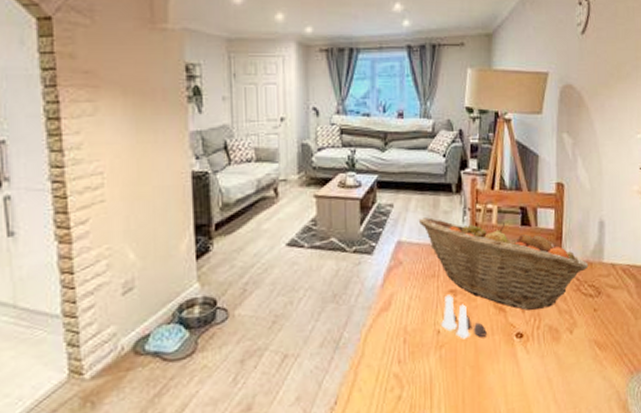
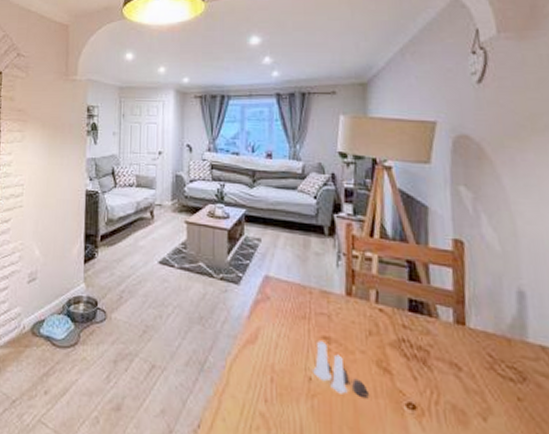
fruit basket: present [419,217,589,311] -> none [288,256,506,382]

